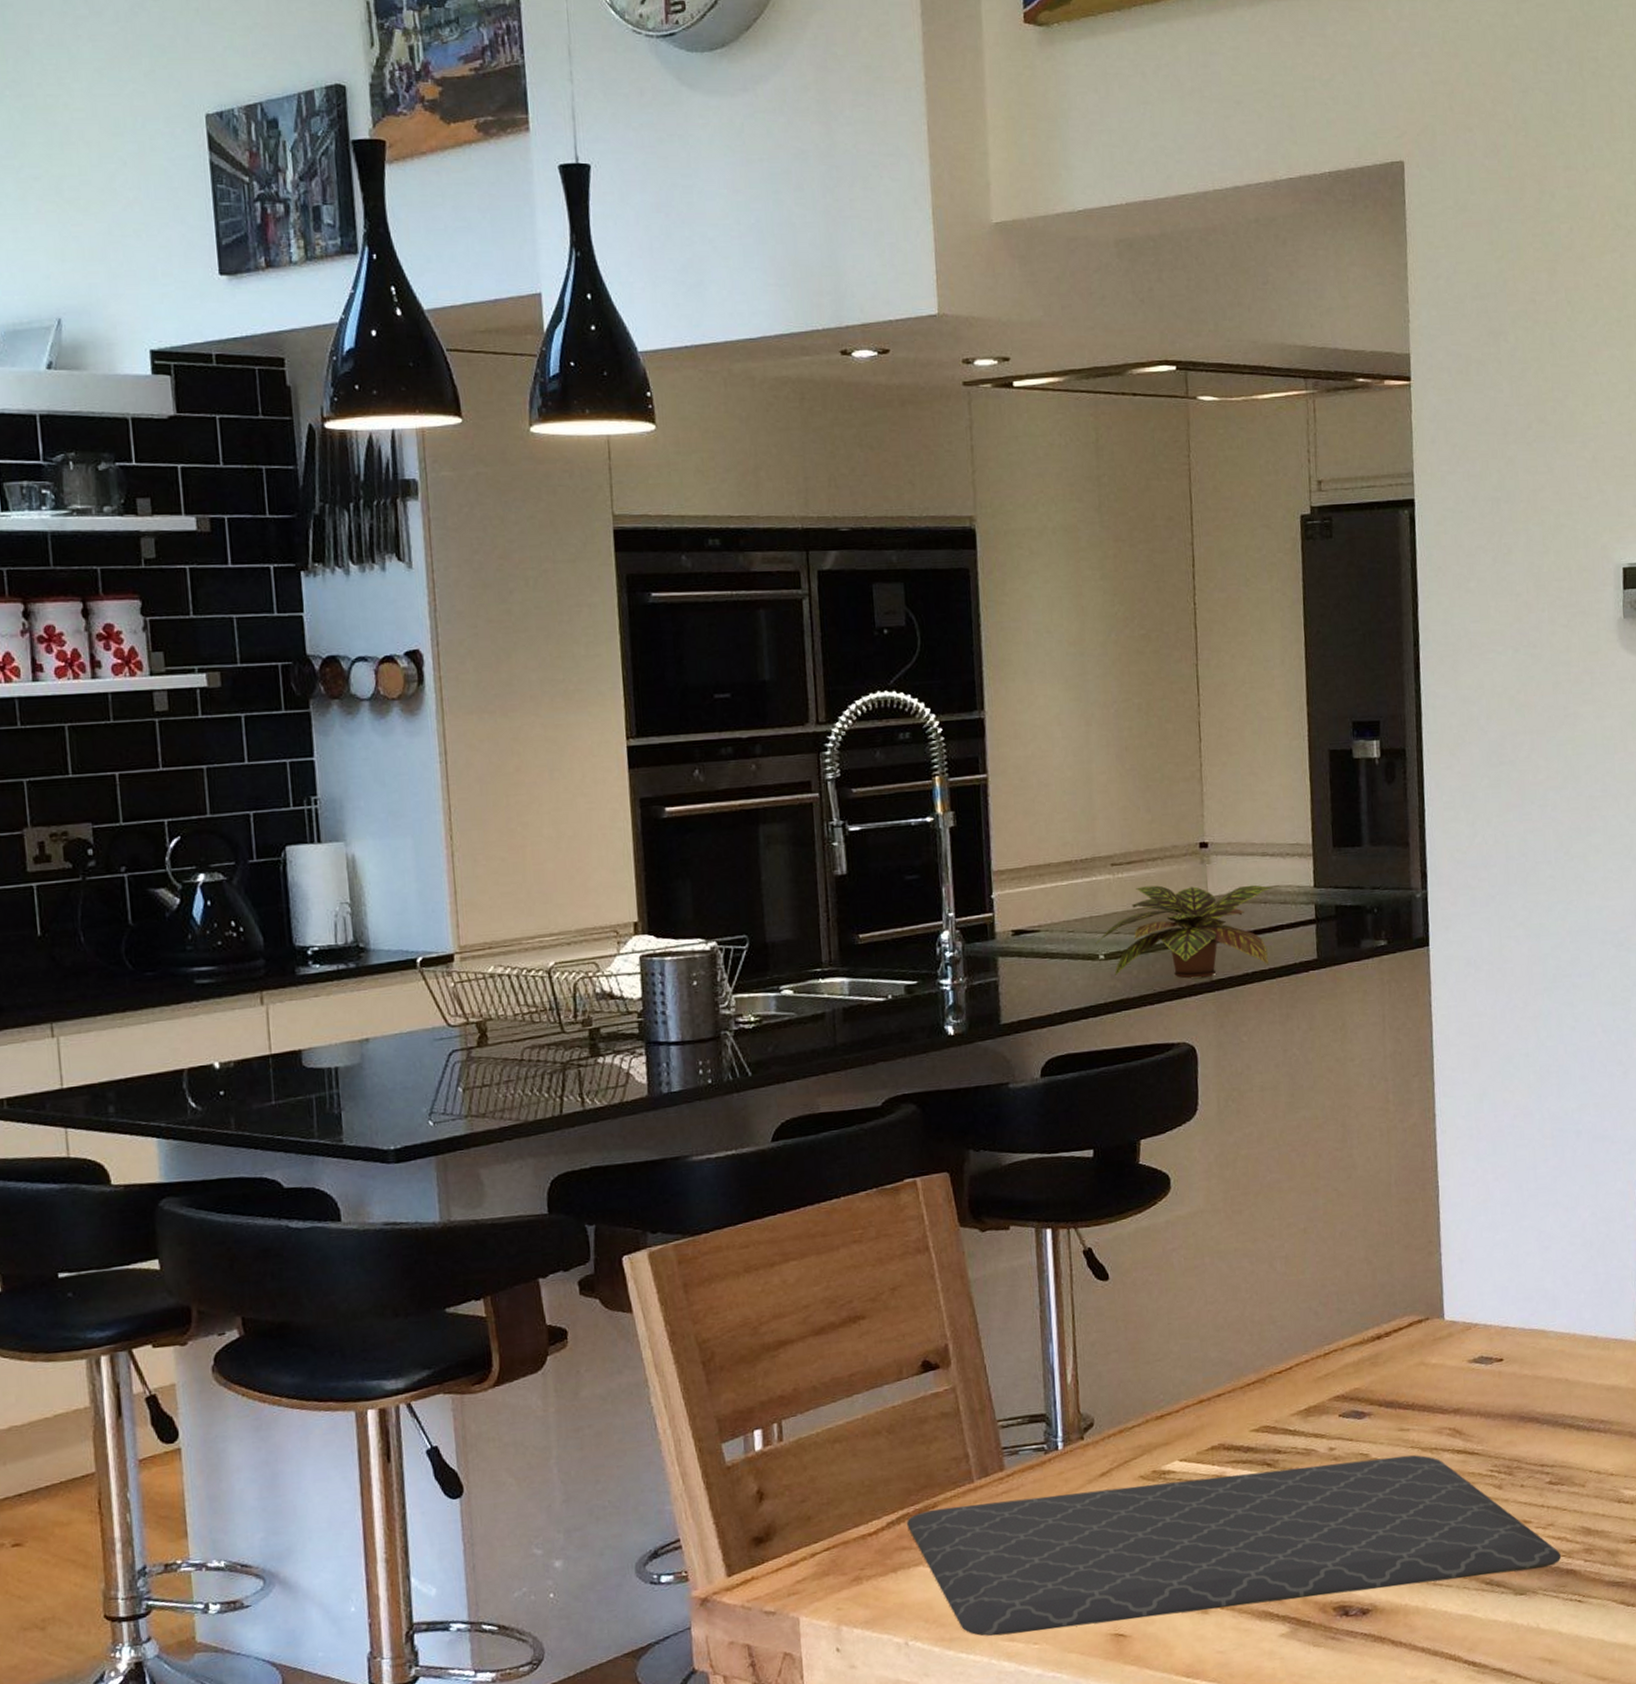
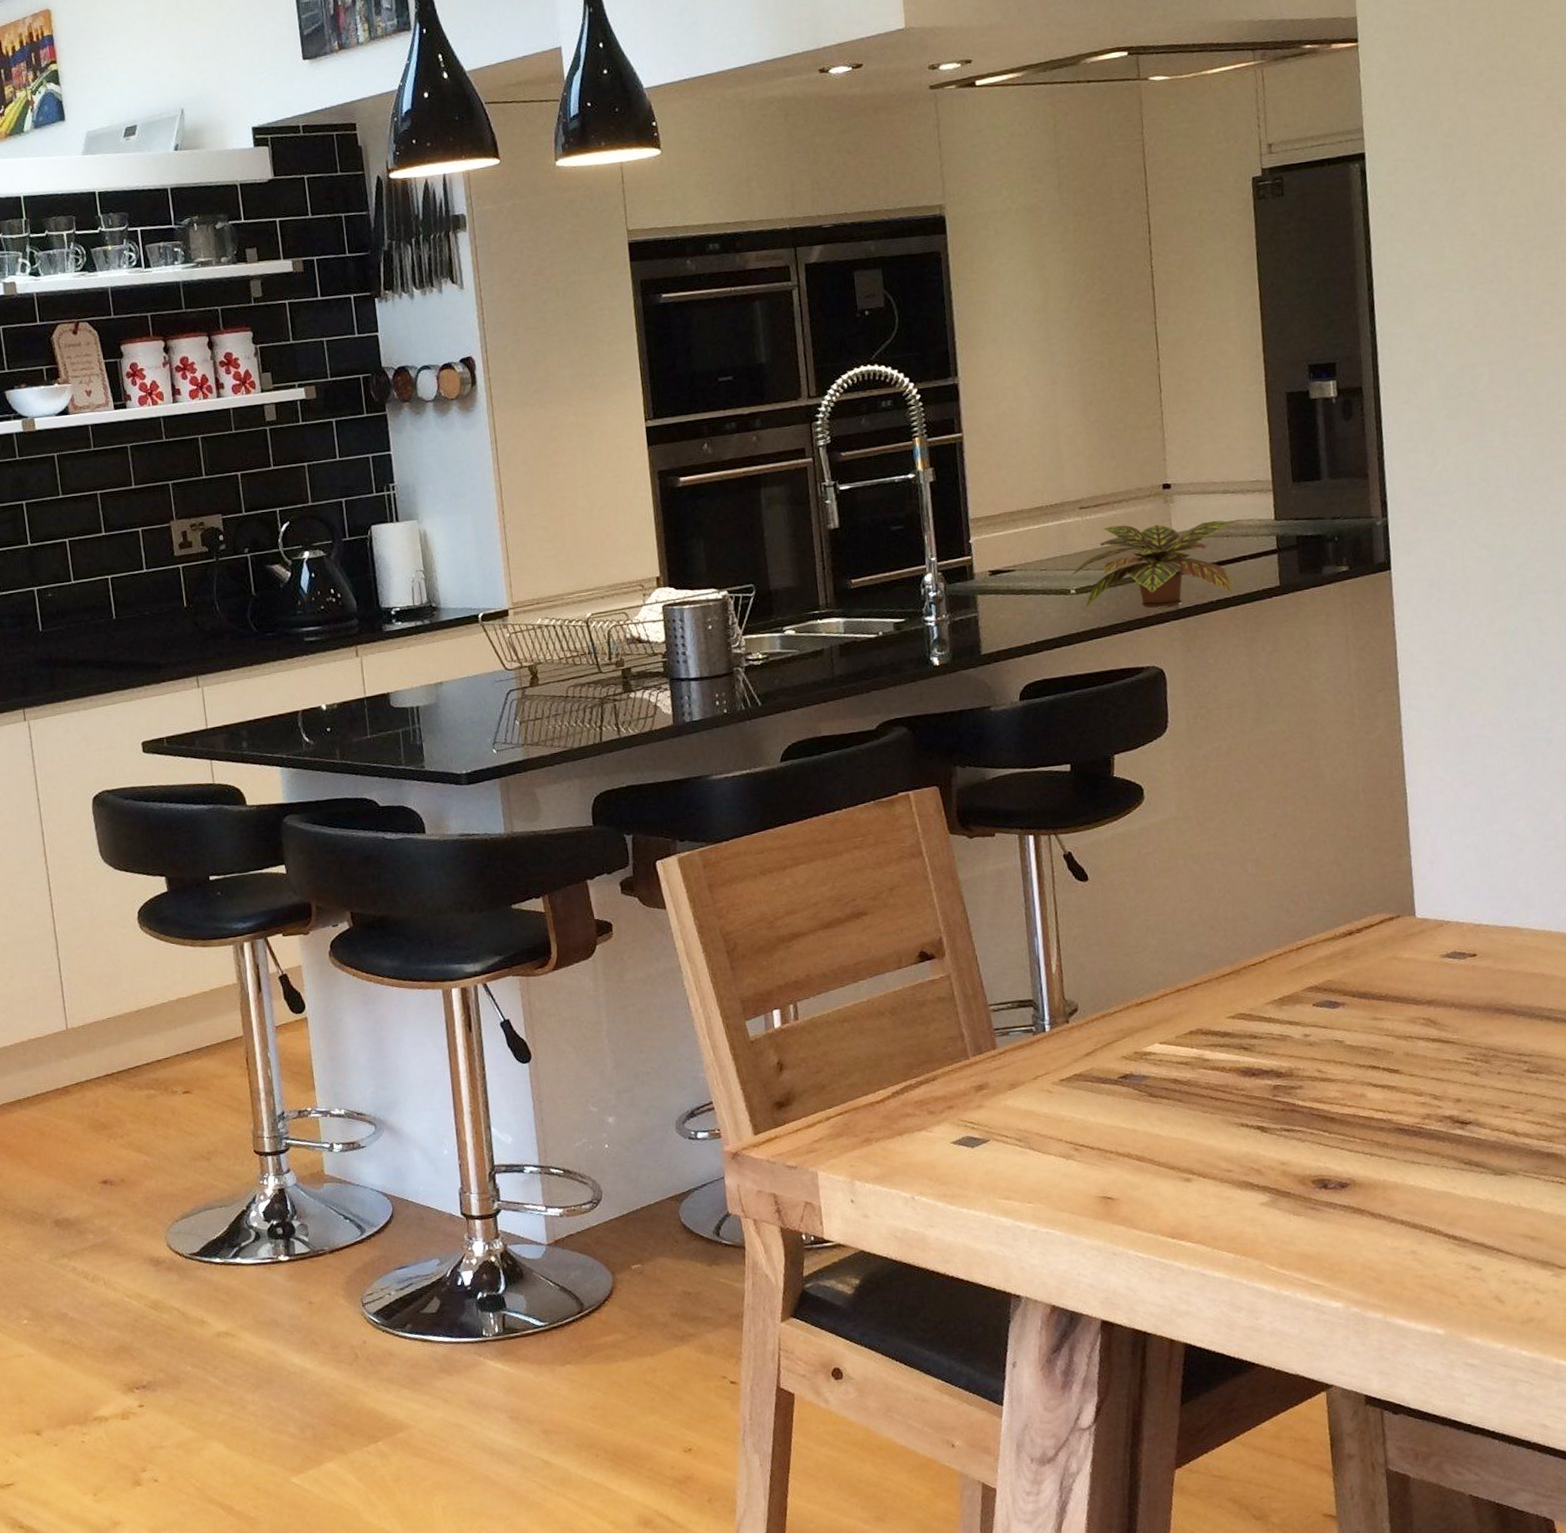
placemat: present [906,1455,1561,1636] -> none [909,1042,1541,1195]

